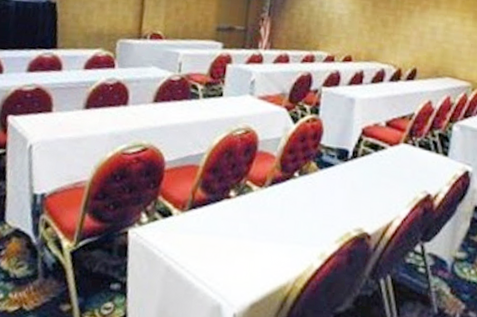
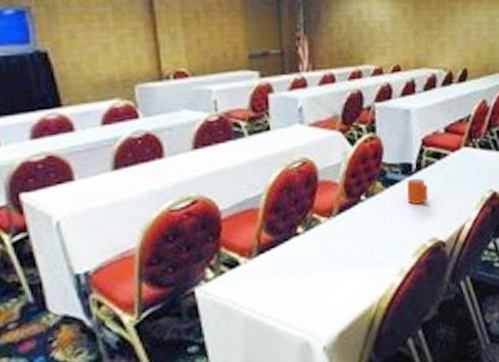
mug: none [338,164,362,191] -> present [406,178,429,204]

